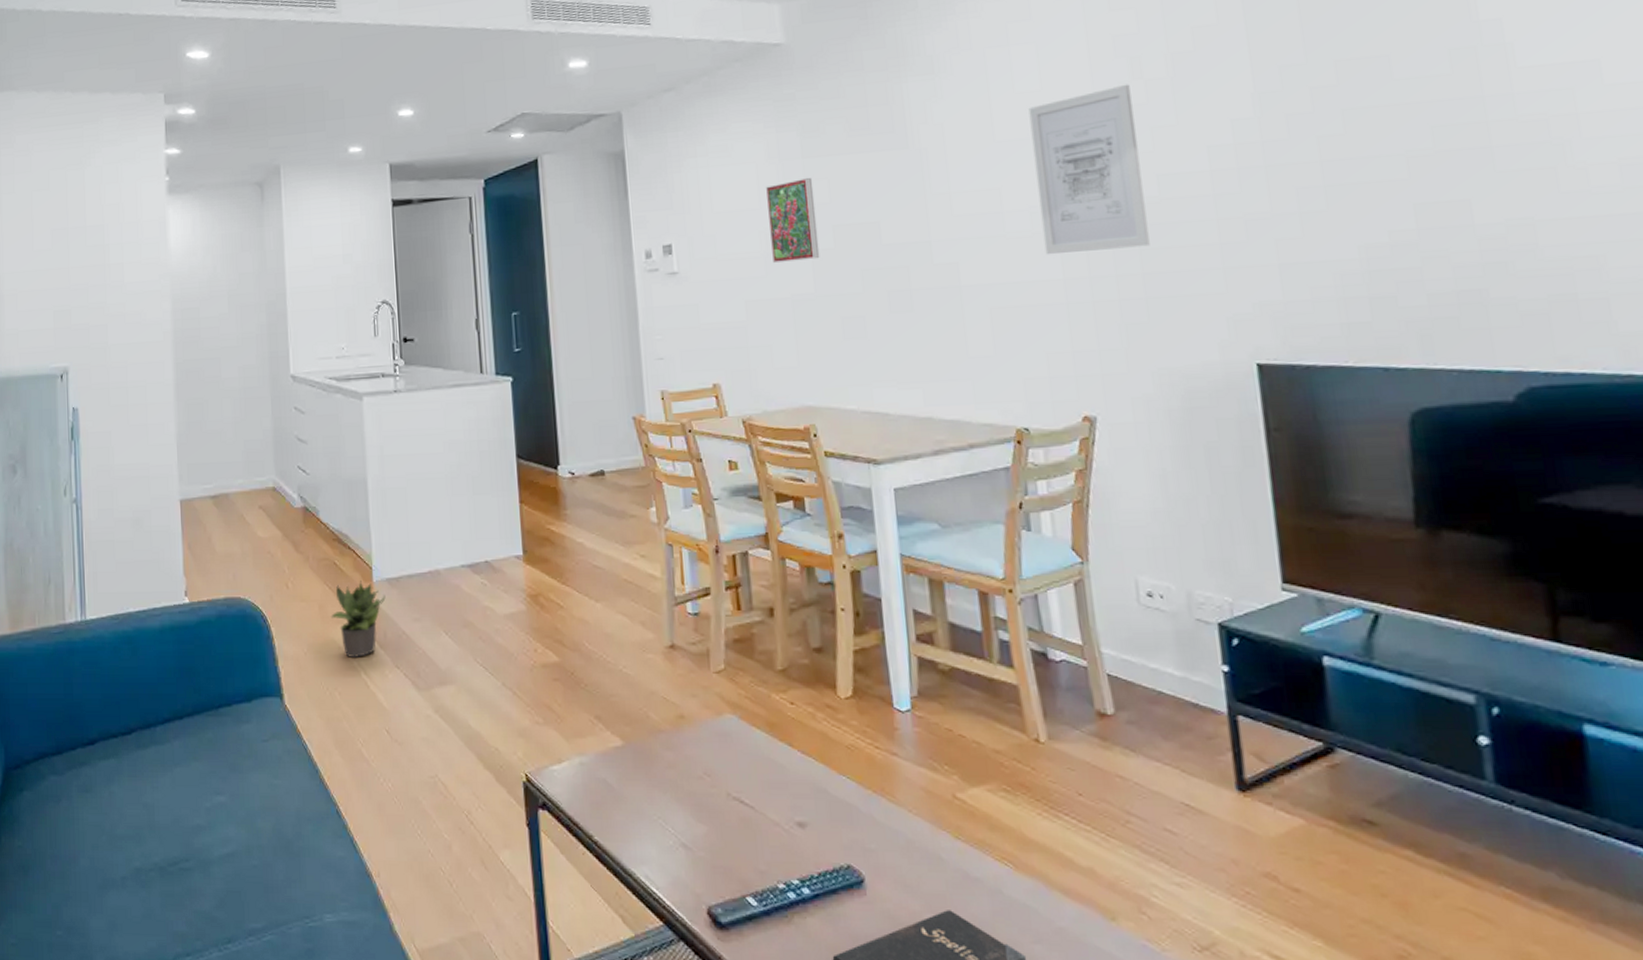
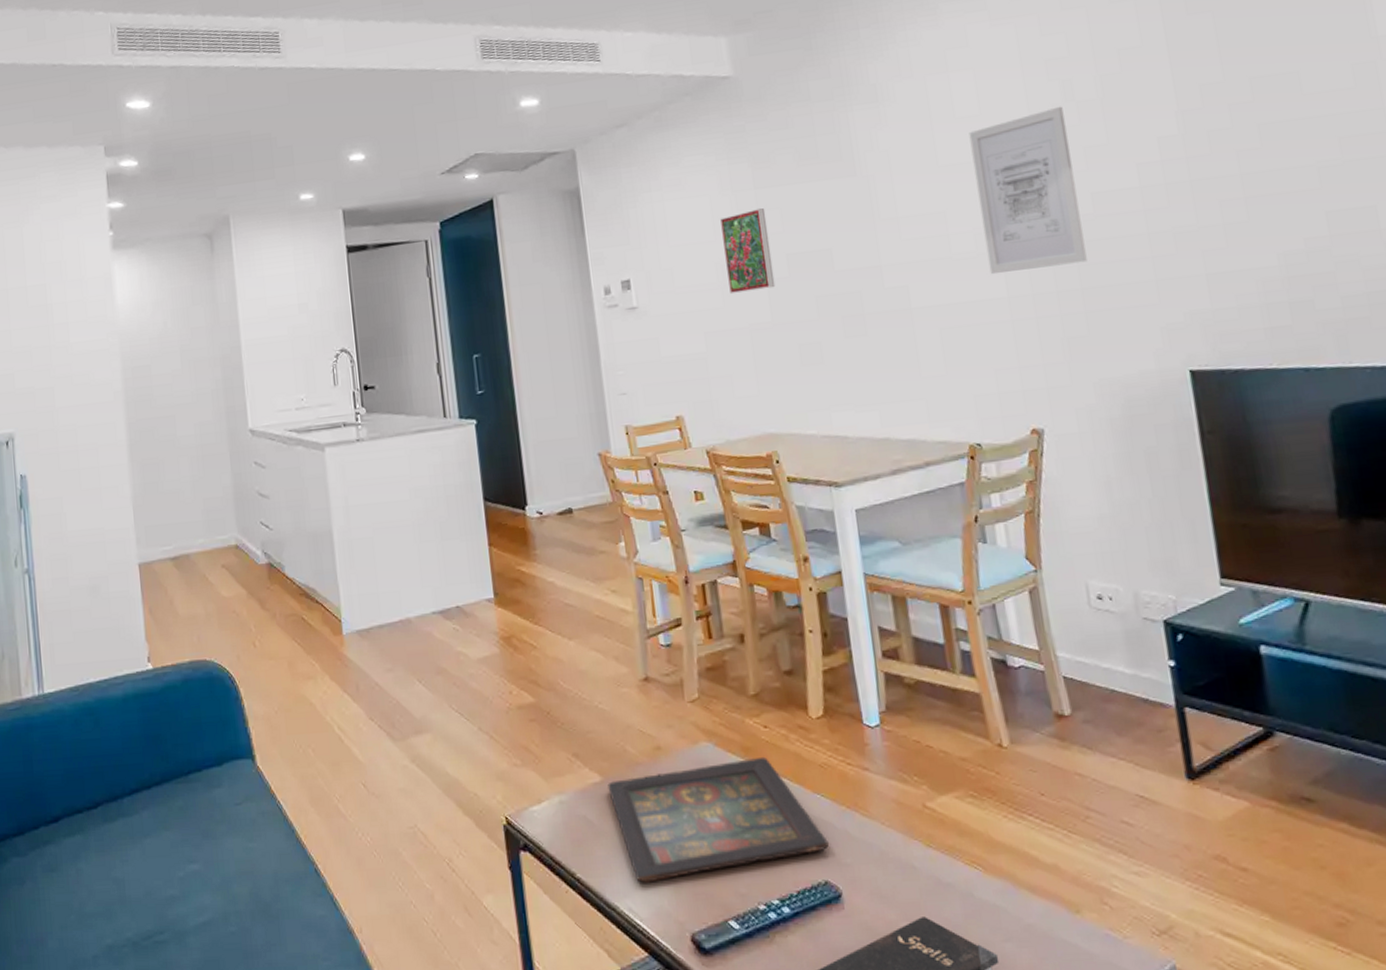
potted plant: present [330,581,386,657] -> none [300,634,357,713]
icon panel: none [629,733,853,852] -> present [608,756,829,883]

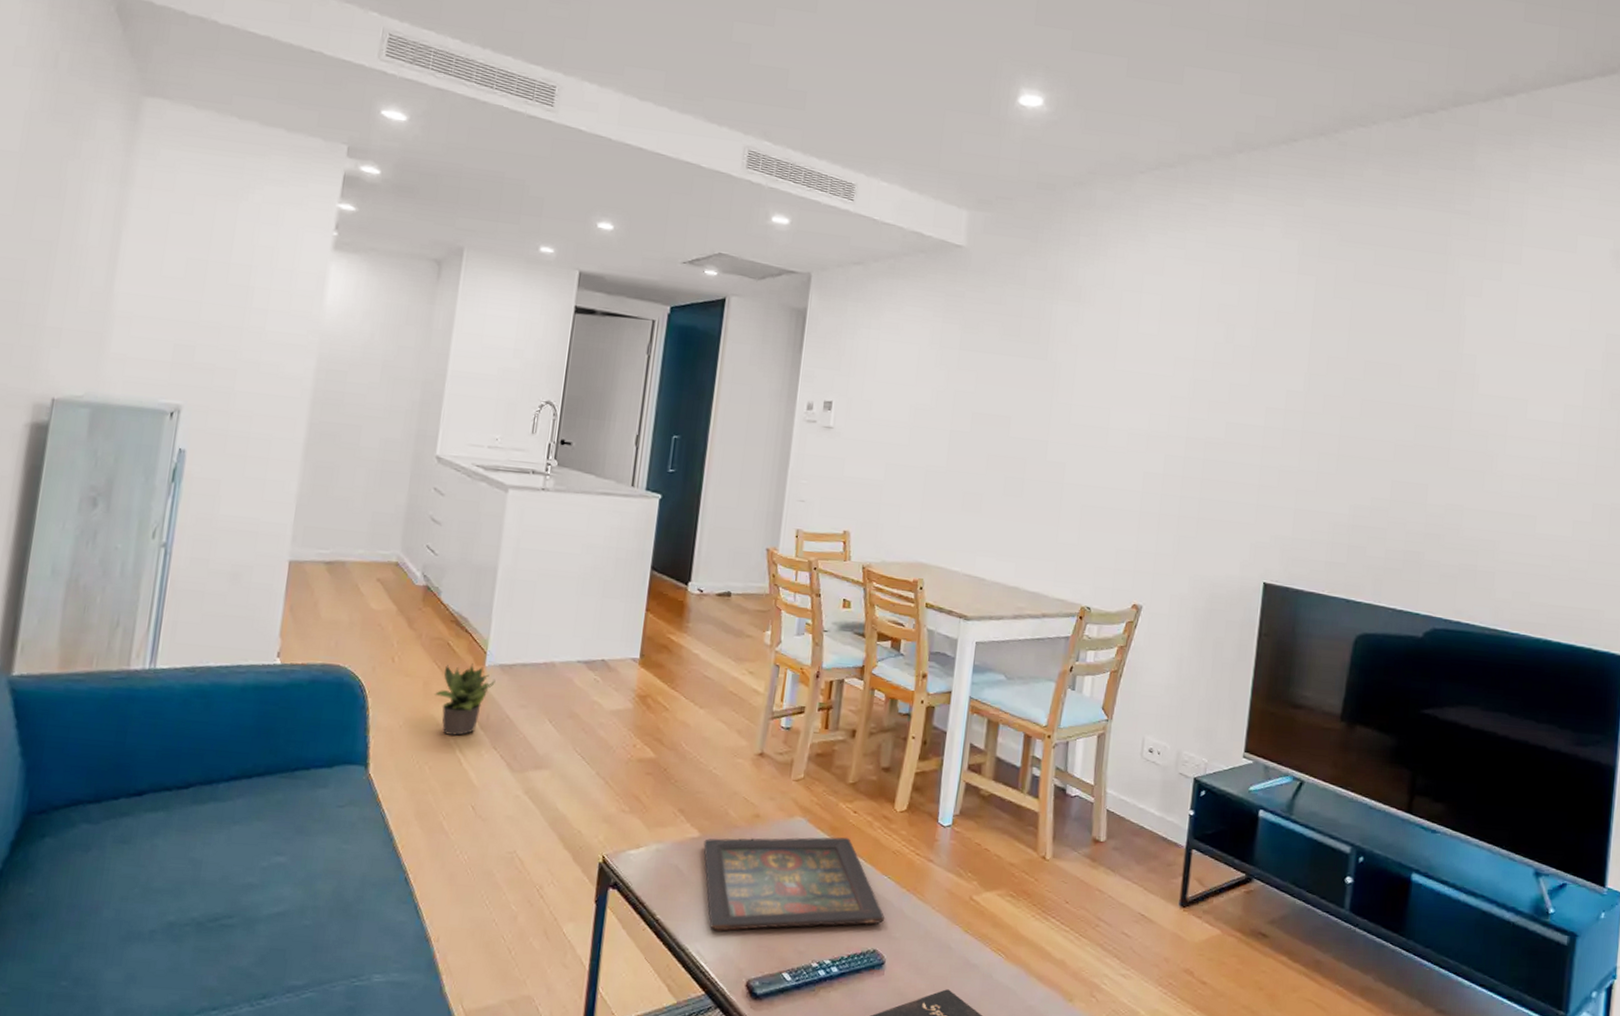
potted plant: none [300,634,357,713] -> present [434,663,496,736]
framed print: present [719,208,776,295] -> none [917,366,964,439]
wall art: present [969,106,1087,275] -> none [1133,344,1223,478]

